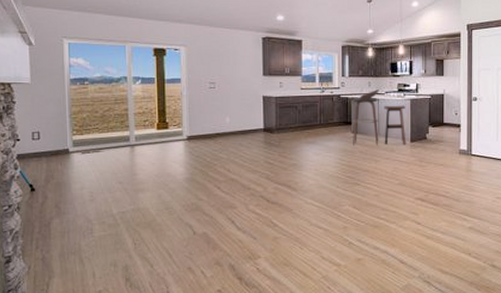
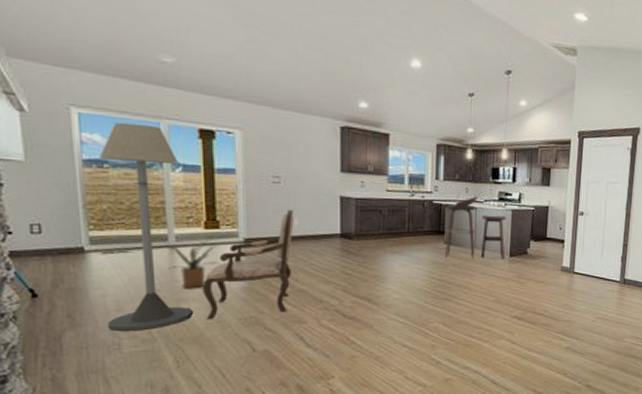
floor lamp: none [82,48,148,218] -> present [99,122,194,331]
house plant: none [128,138,169,181] -> present [166,239,220,289]
armchair: none [155,109,226,207] -> present [203,209,294,320]

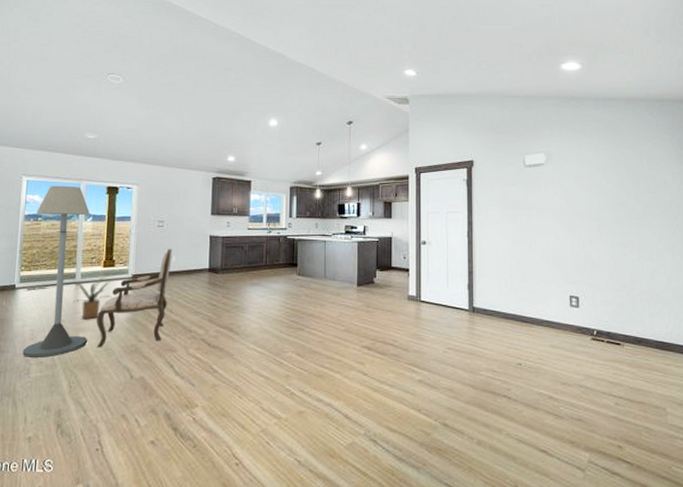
bar stool: present [445,195,478,259] -> none [298,230,326,289]
bar stool: present [480,215,506,259] -> none [330,247,353,288]

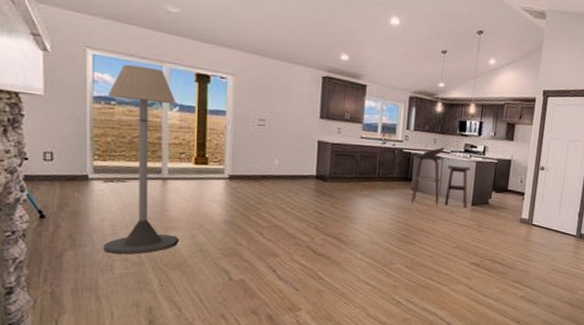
house plant: present [72,276,112,320] -> none [159,174,206,219]
armchair: present [96,248,172,348] -> none [189,150,275,249]
bar stool: none [298,230,326,289] -> present [411,146,445,206]
bar stool: none [330,247,353,288] -> present [444,164,470,207]

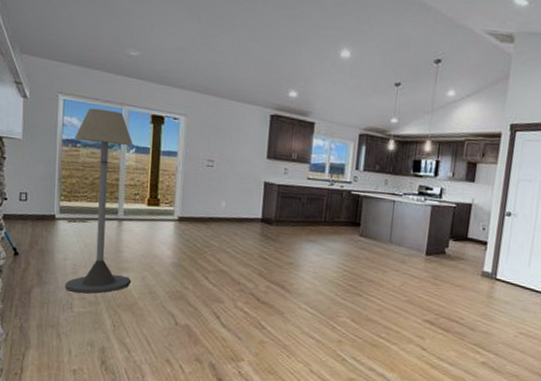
bar stool: present [411,146,445,206] -> none [359,188,397,254]
bar stool: present [444,164,470,207] -> none [395,208,425,257]

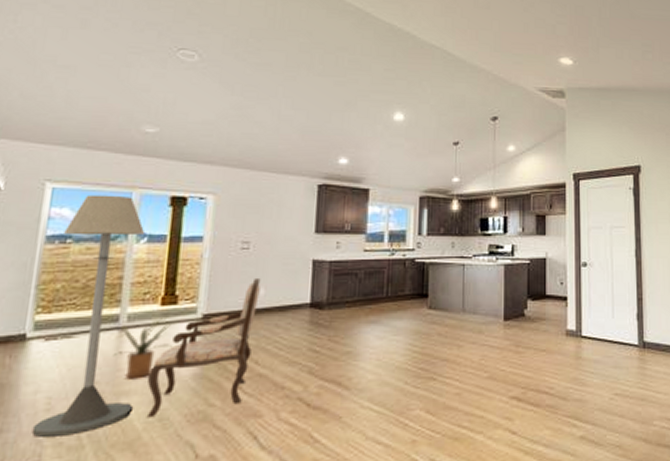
house plant: none [115,215,157,260] -> present [112,318,172,379]
armchair: none [140,191,222,291] -> present [146,277,261,418]

